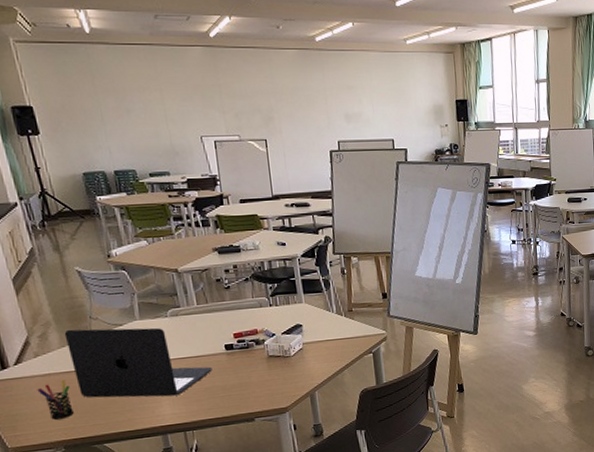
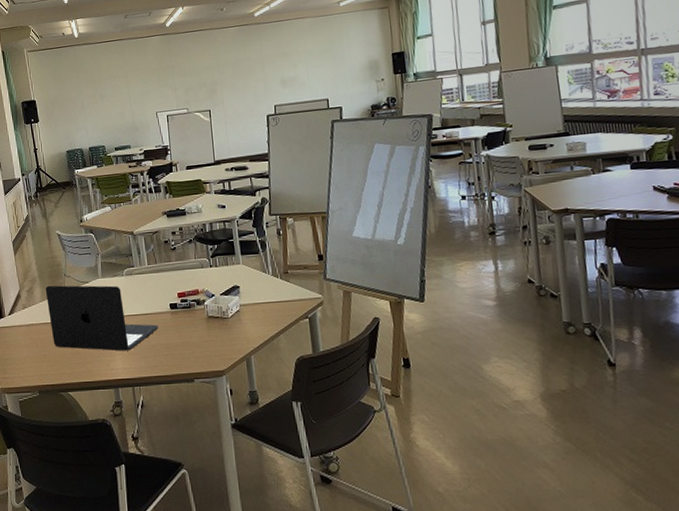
pen holder: present [37,380,74,420] -> none [23,330,48,366]

